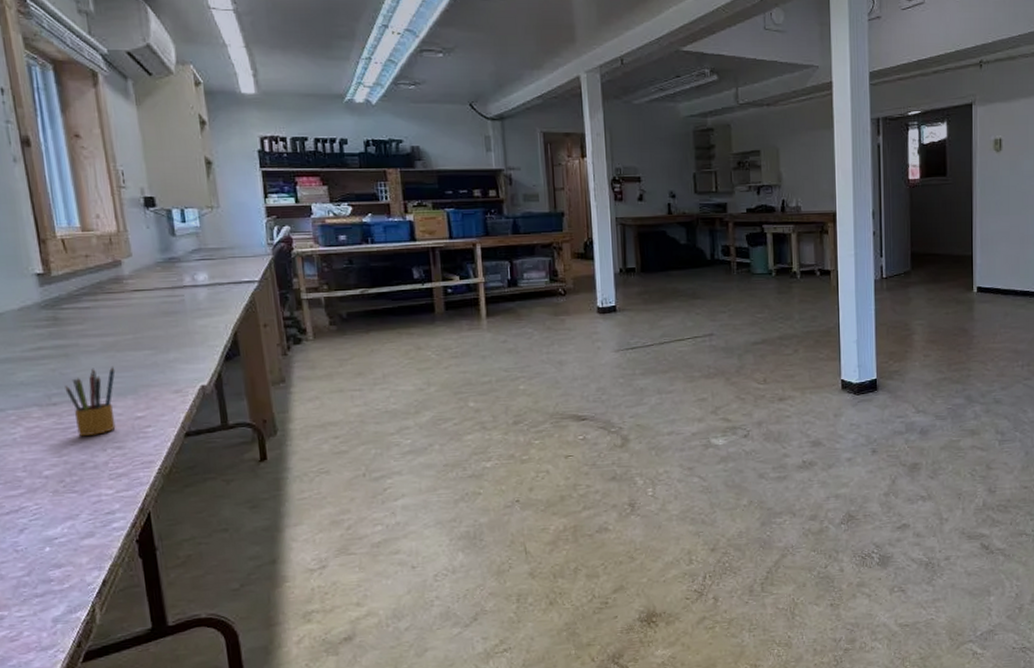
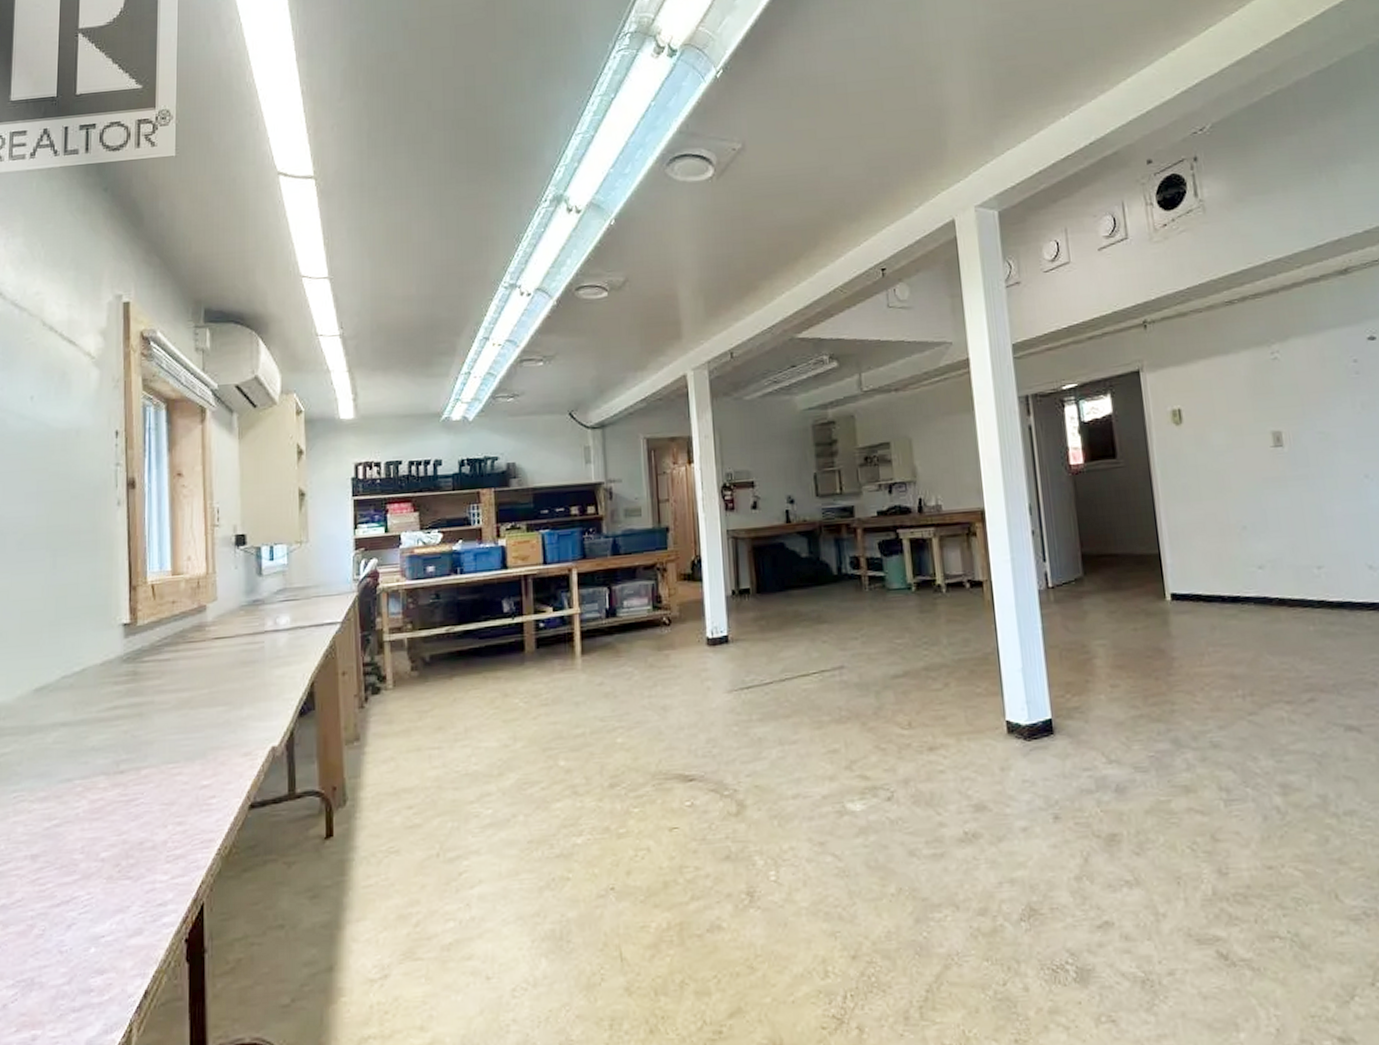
pencil box: present [65,365,116,437] -> none [134,725,187,810]

